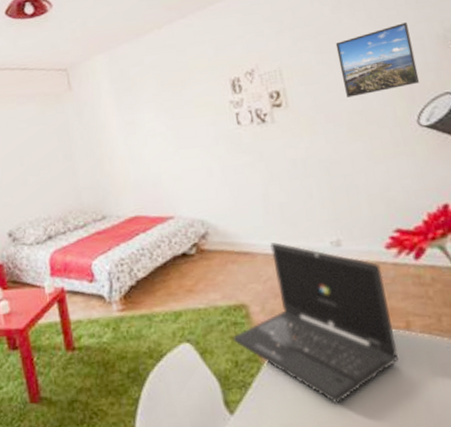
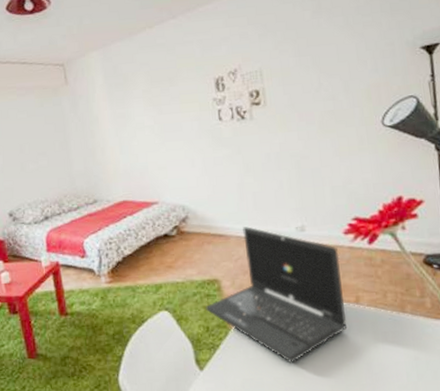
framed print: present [335,22,420,97] -> none [313,29,387,98]

